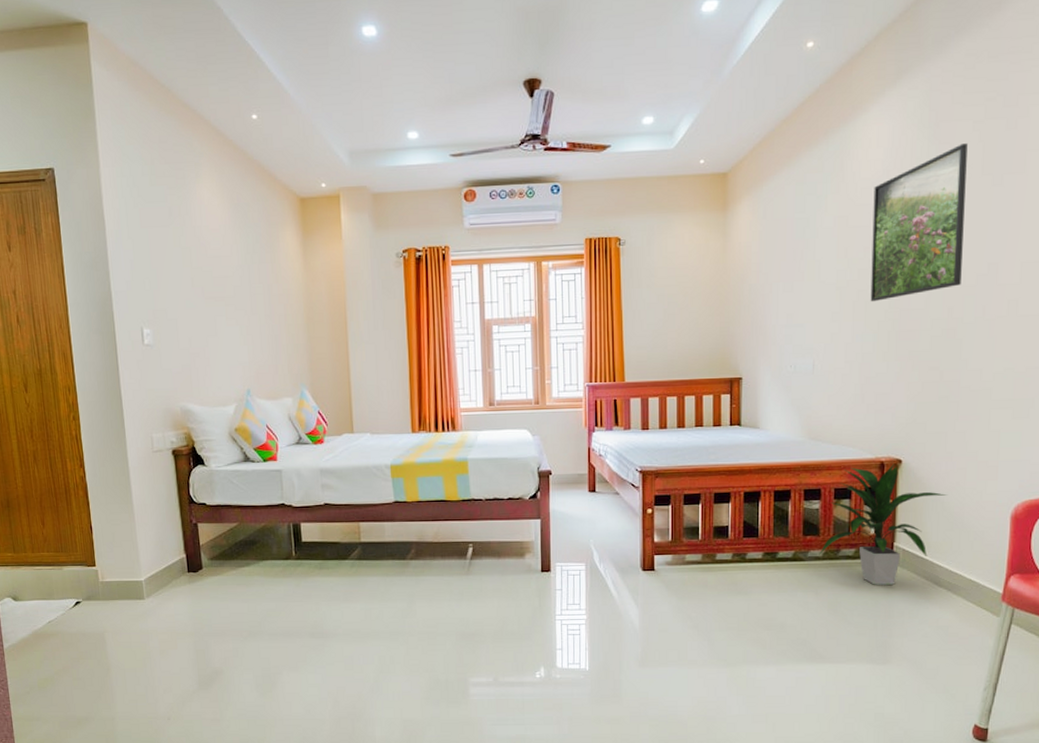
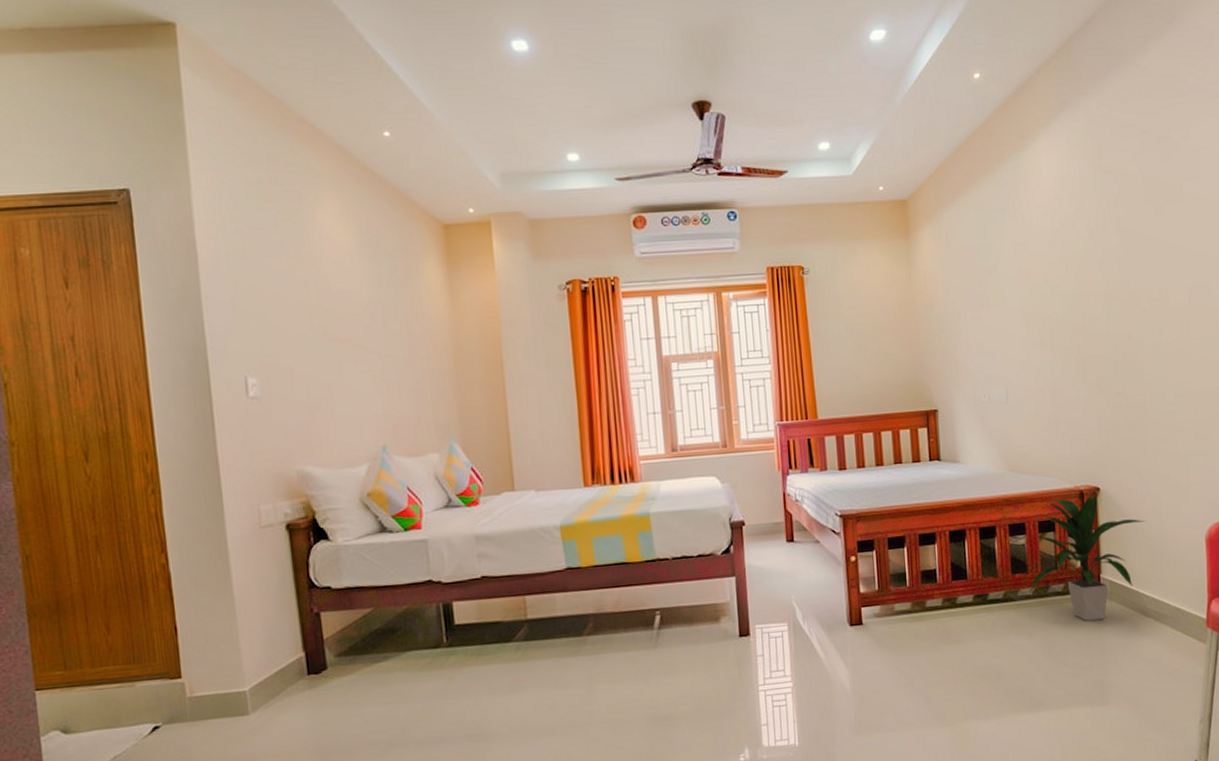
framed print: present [870,143,968,302] -> none [1048,173,1137,329]

